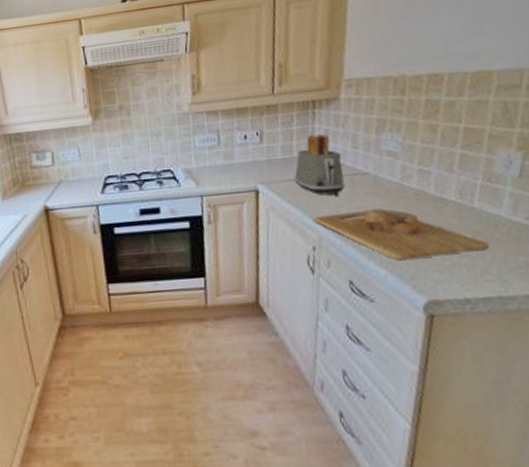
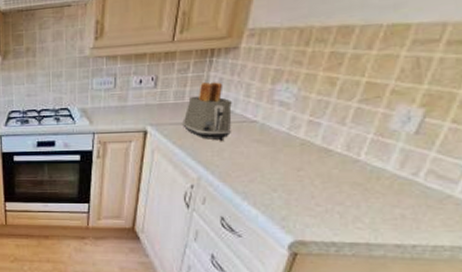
cutting board: present [312,208,490,261] -> none [194,155,368,204]

